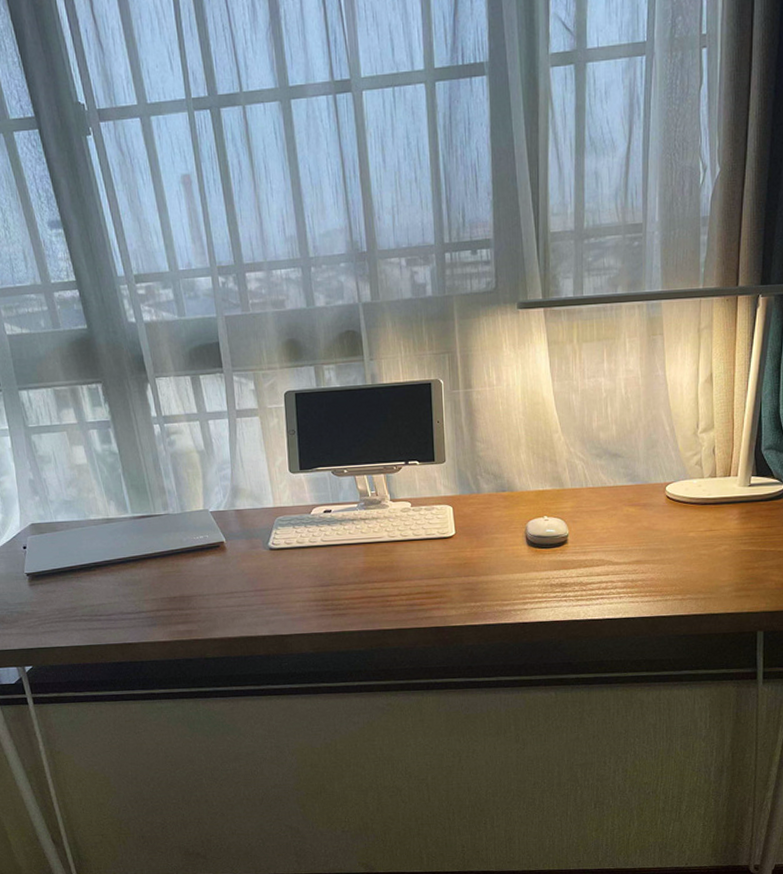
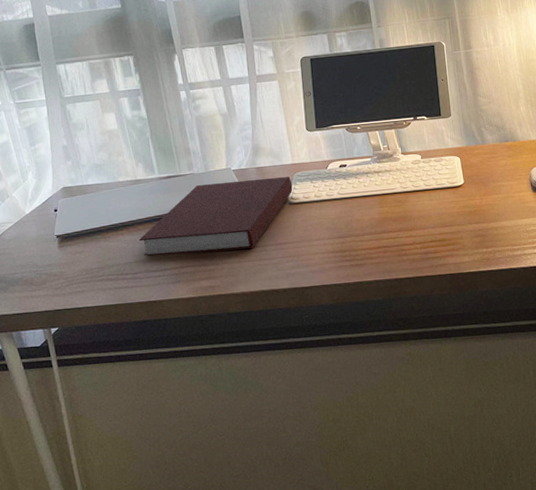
notebook: none [113,521,274,598] -> present [139,177,293,256]

